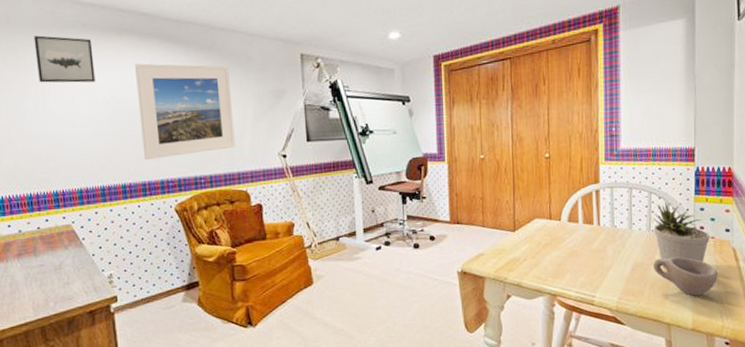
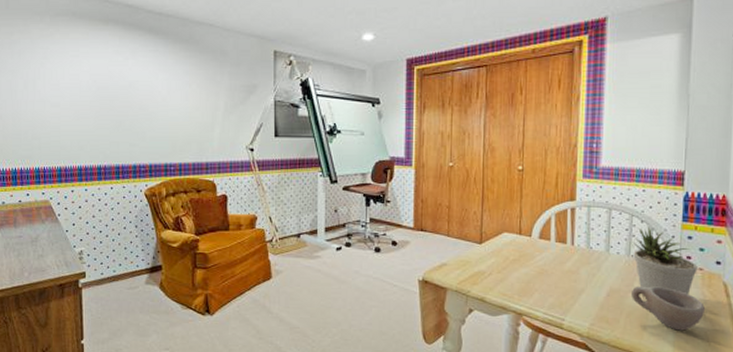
wall art: present [34,35,95,83] -> none [29,22,81,67]
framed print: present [135,63,235,161] -> none [118,52,206,145]

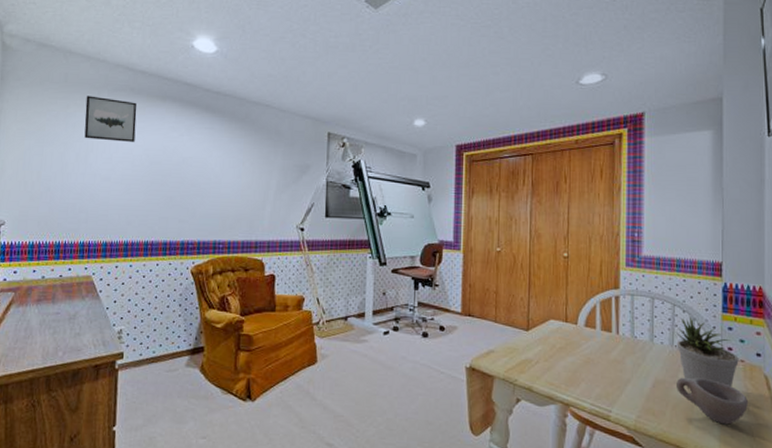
wall art: none [29,22,81,67] -> present [84,95,137,142]

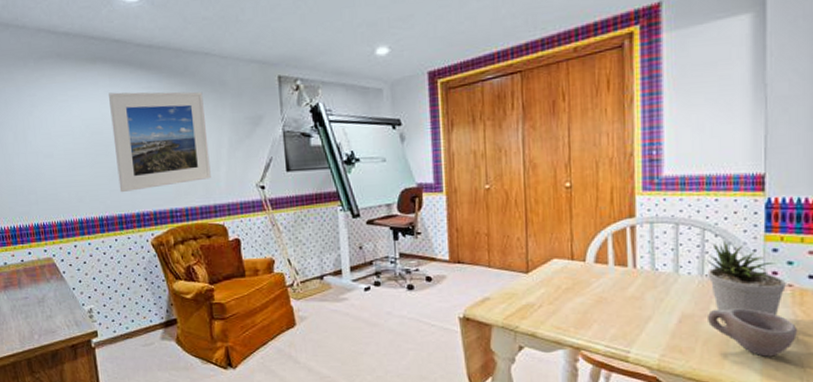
wall art: present [84,95,137,142] -> none [12,67,71,116]
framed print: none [168,128,259,221] -> present [109,91,211,193]

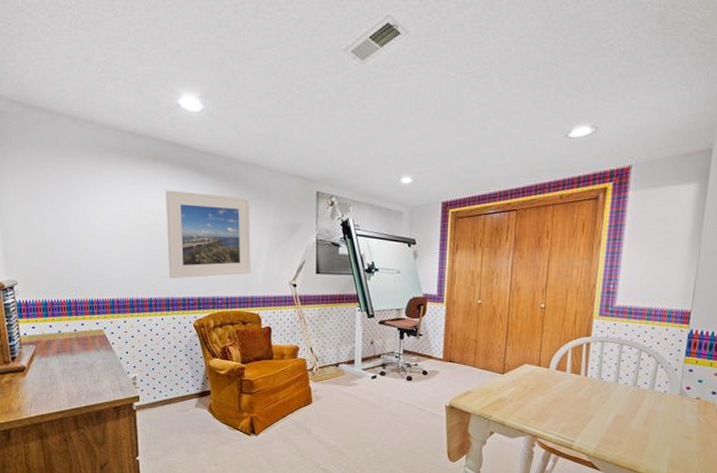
potted plant: present [705,239,786,316] -> none [639,359,695,421]
cup: present [706,308,797,357] -> none [634,412,699,452]

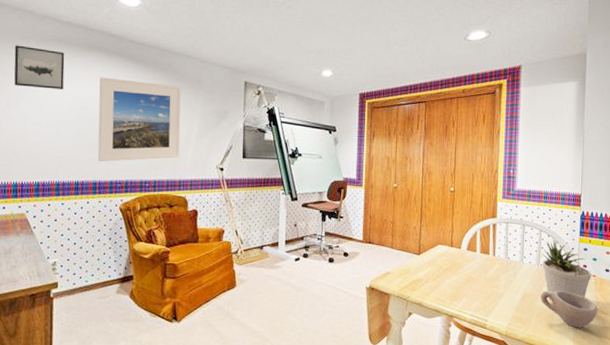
wall art: none [78,158,130,204] -> present [14,45,65,89]
cup: none [634,412,699,452] -> present [540,290,597,328]
potted plant: none [639,359,695,421] -> present [541,238,592,298]

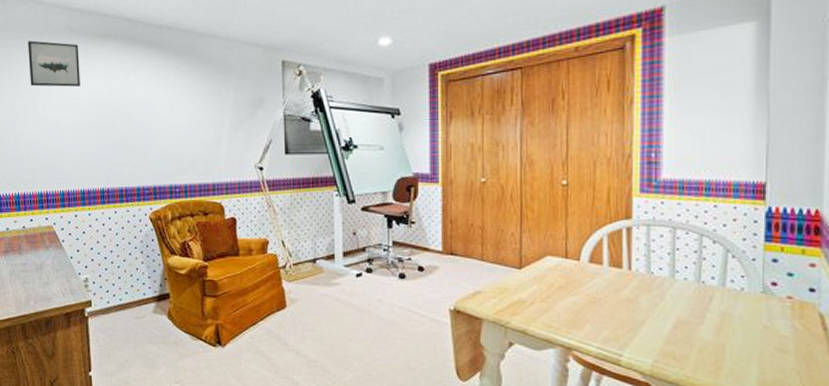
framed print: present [97,77,181,162] -> none [118,68,211,167]
cup: present [540,290,597,328] -> none [702,317,796,370]
potted plant: present [541,238,592,298] -> none [703,246,786,328]

